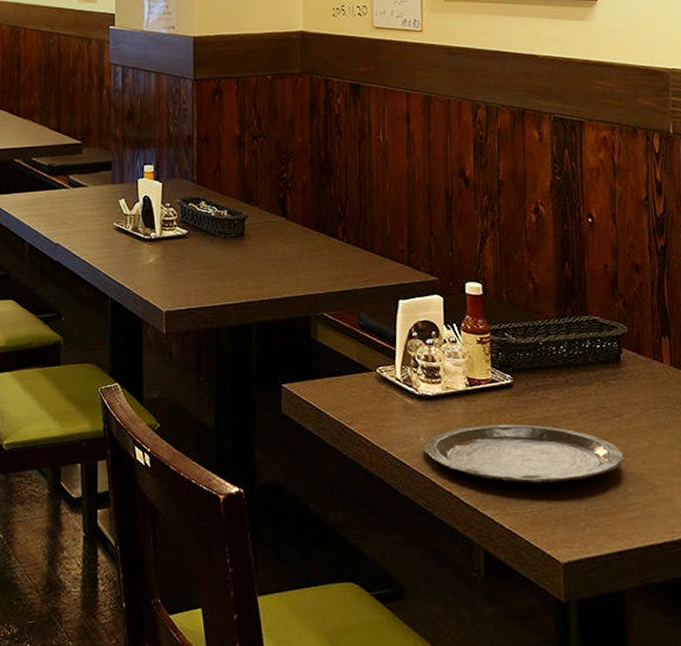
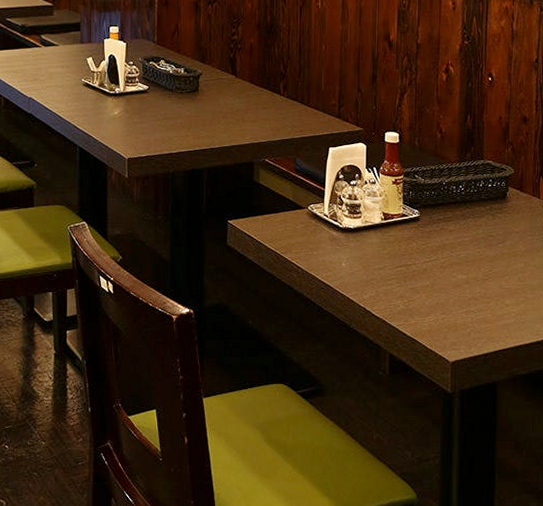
plate: present [423,424,625,484] -> none [344,251,505,299]

